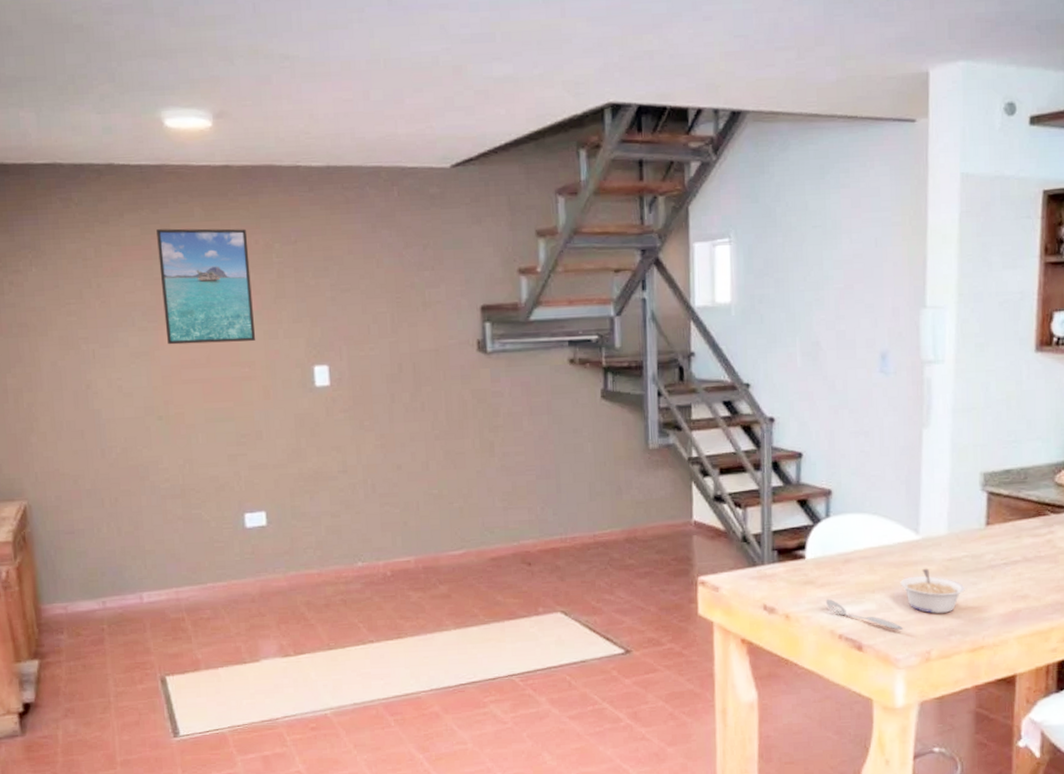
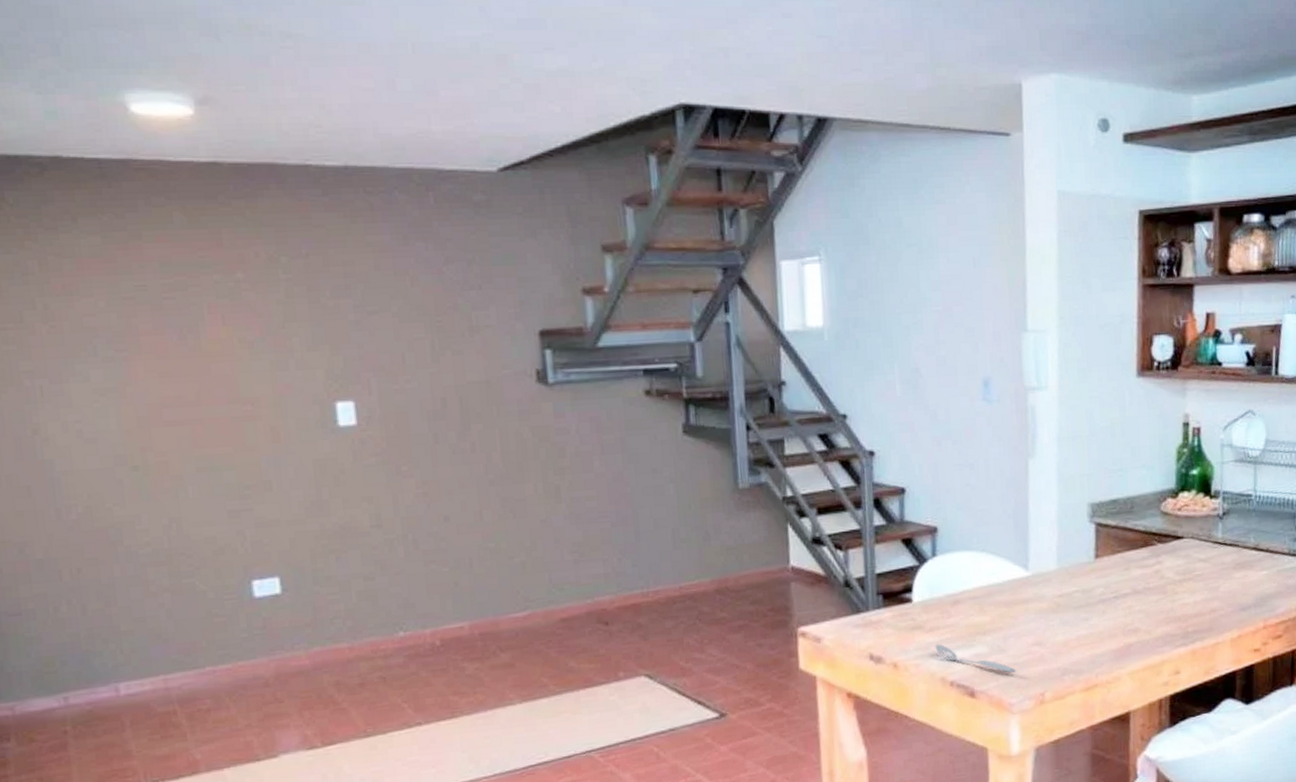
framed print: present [156,228,256,345] -> none [123,237,260,379]
legume: present [900,568,965,614] -> none [1011,605,1077,654]

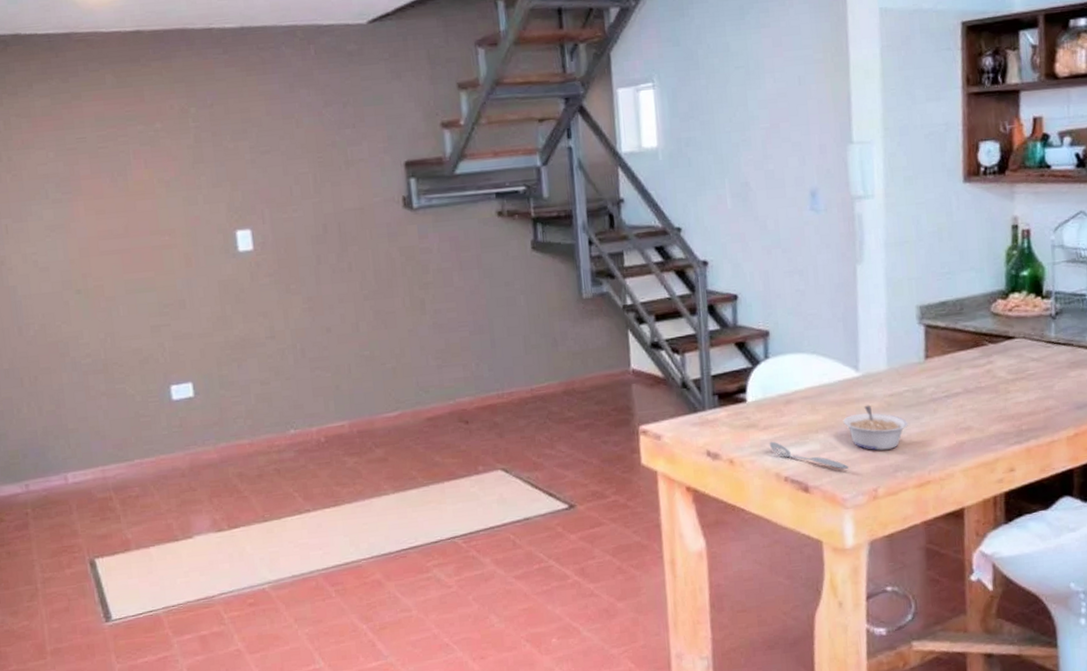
legume: none [1011,605,1077,654] -> present [843,405,908,451]

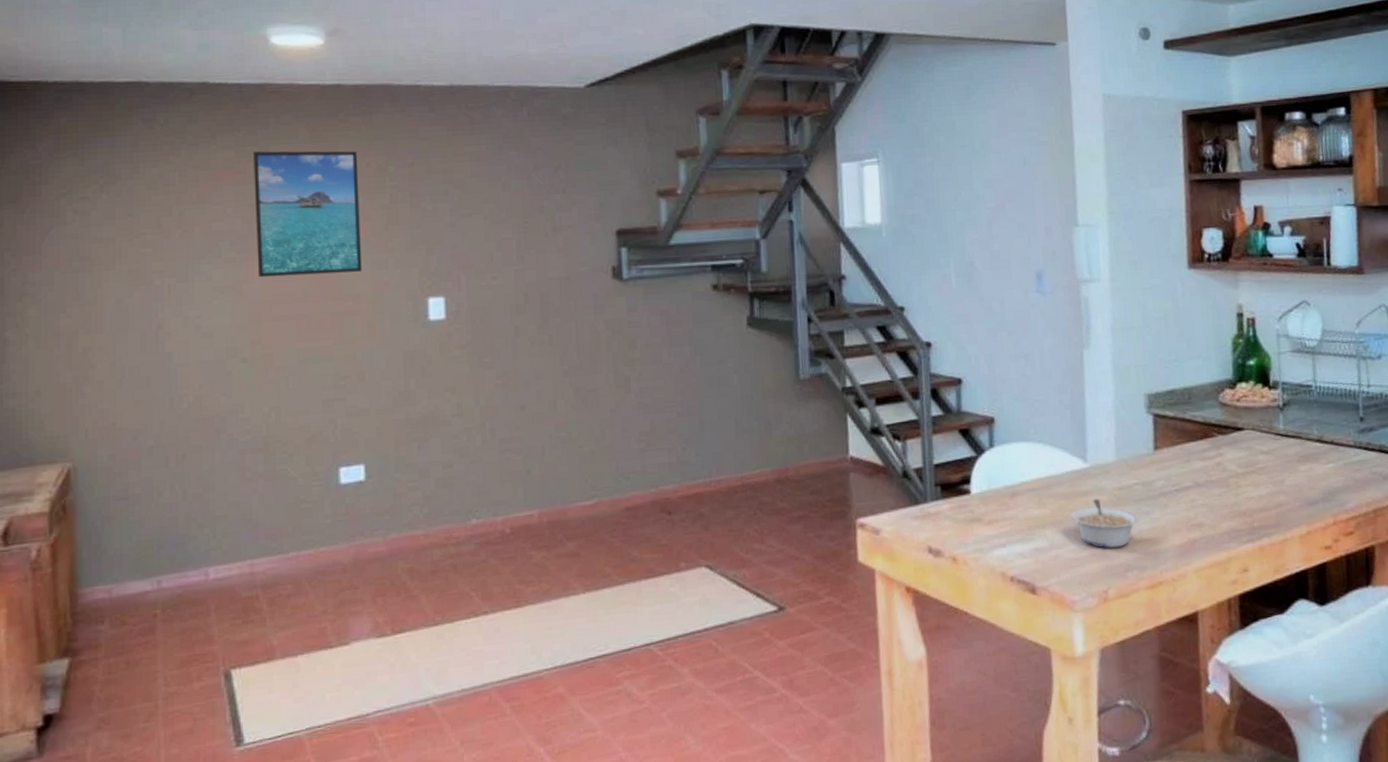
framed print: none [67,94,175,216] -> present [254,151,363,278]
spoon: present [769,441,849,470] -> none [994,537,1077,569]

